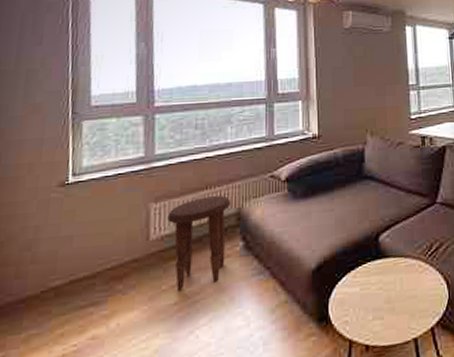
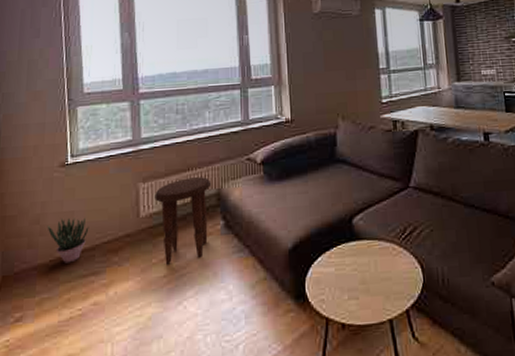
potted plant: none [39,242,90,294] -> present [47,217,89,263]

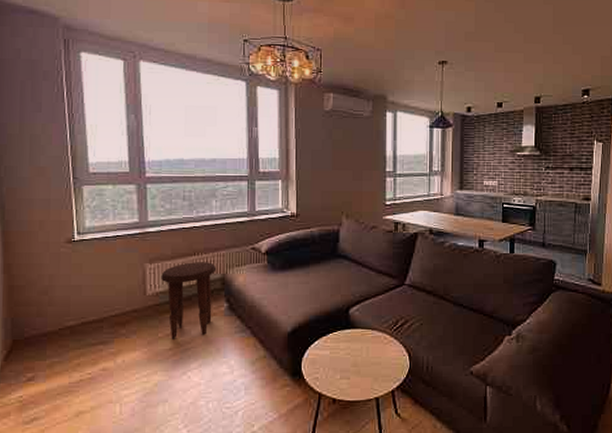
potted plant: present [47,217,89,263] -> none [55,292,97,332]

